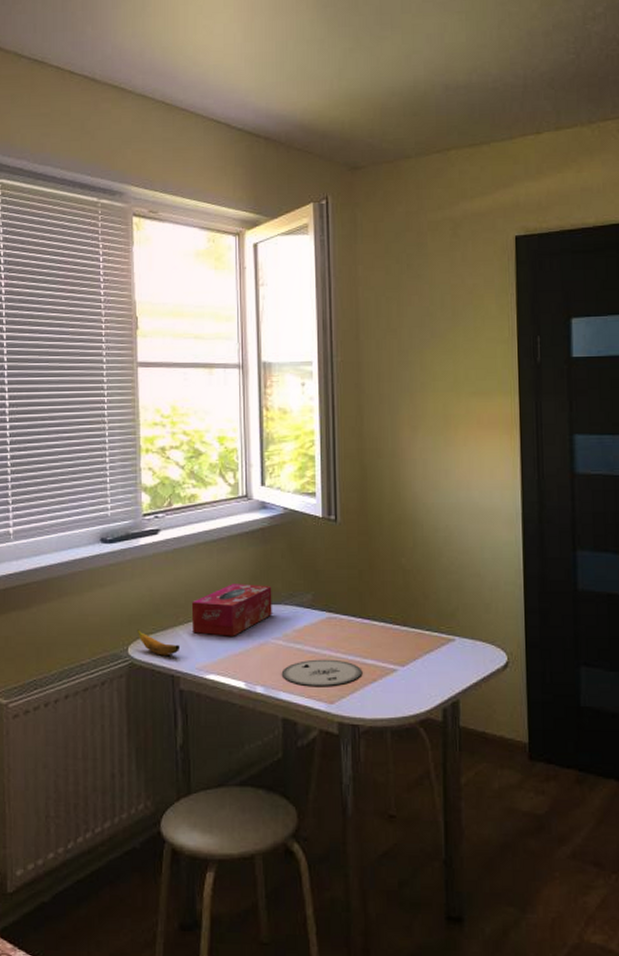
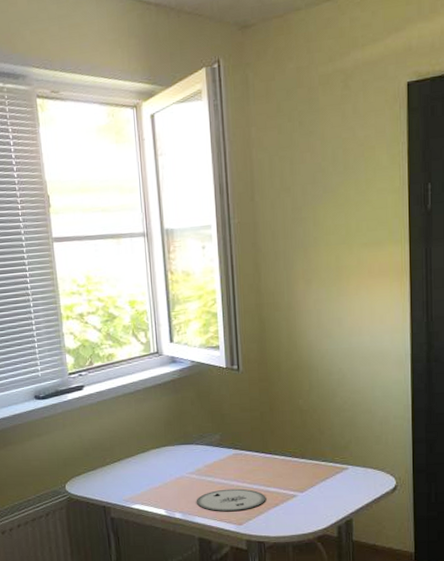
banana: present [136,629,181,656] -> none [71,470,109,491]
tissue box: present [191,584,272,636] -> none [115,428,186,473]

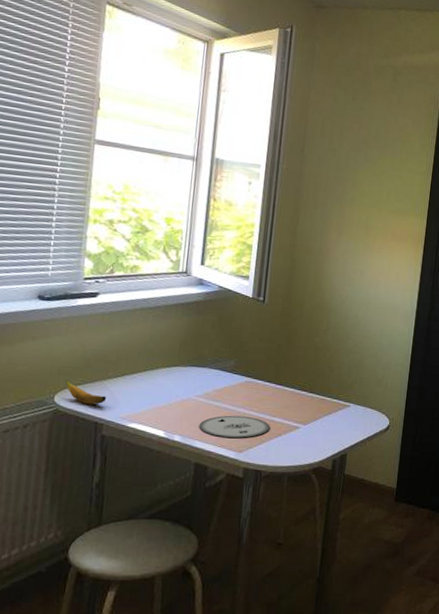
banana: none [71,470,109,491] -> present [65,380,107,405]

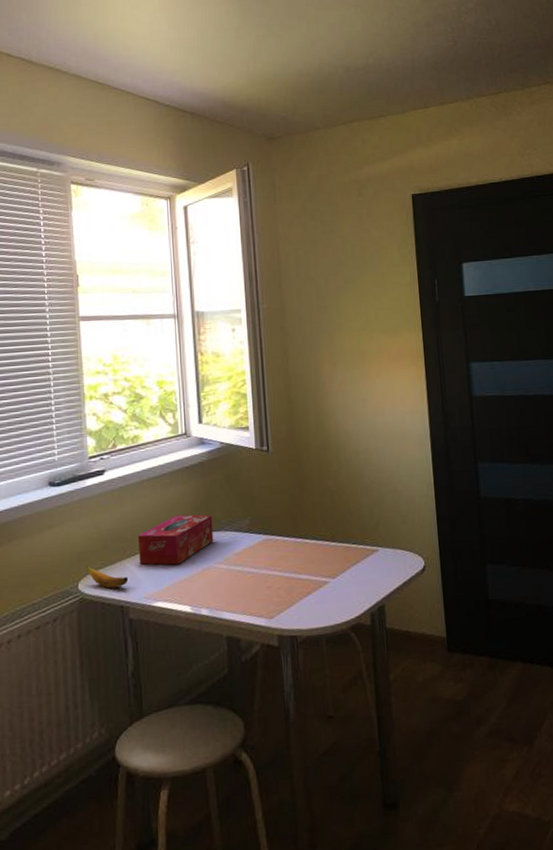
tissue box: none [120,347,200,392] -> present [137,514,214,565]
plate: present [198,415,270,438] -> none [224,577,298,604]

